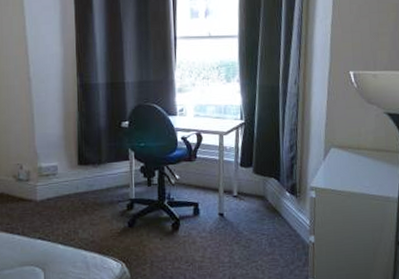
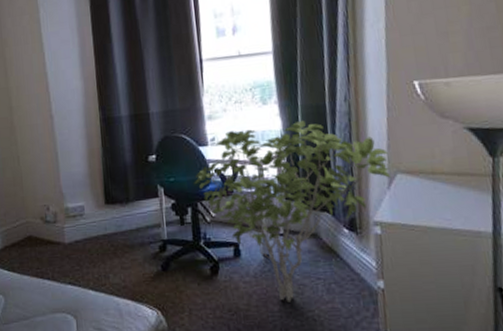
shrub: none [162,99,327,255] -> present [194,121,392,302]

